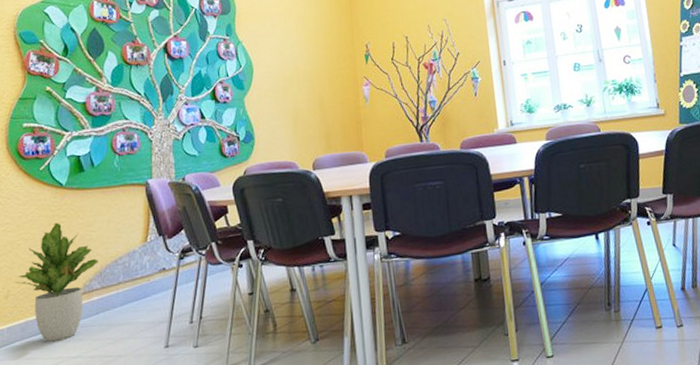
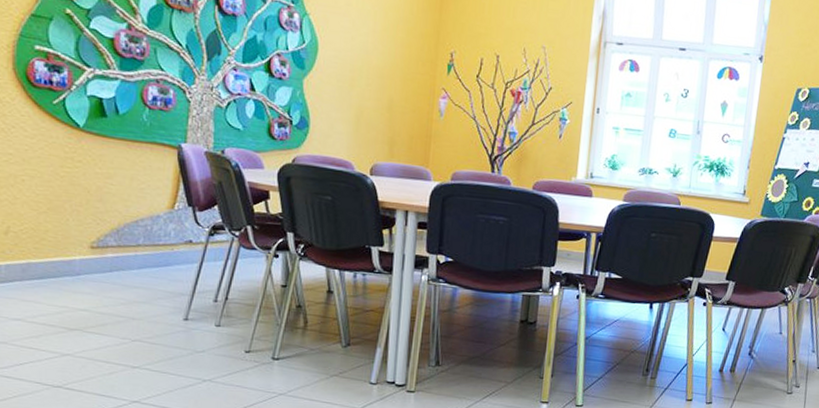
potted plant: present [15,222,99,342] -> none [17,165,116,290]

